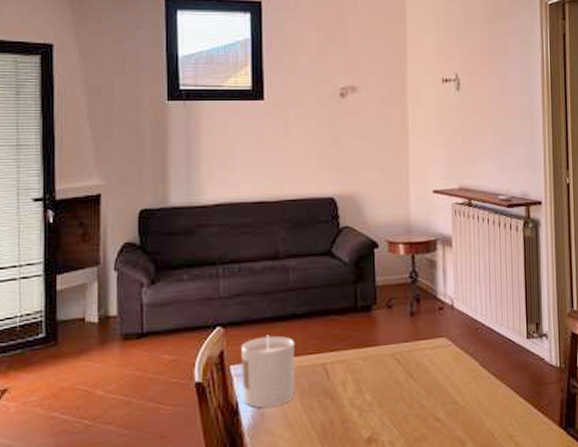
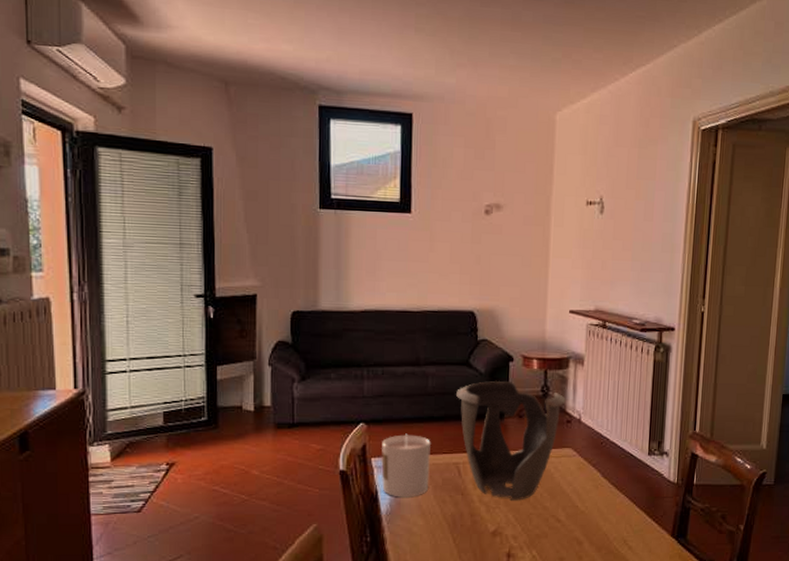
decorative bowl: none [320,269,436,401] -> present [456,380,566,501]

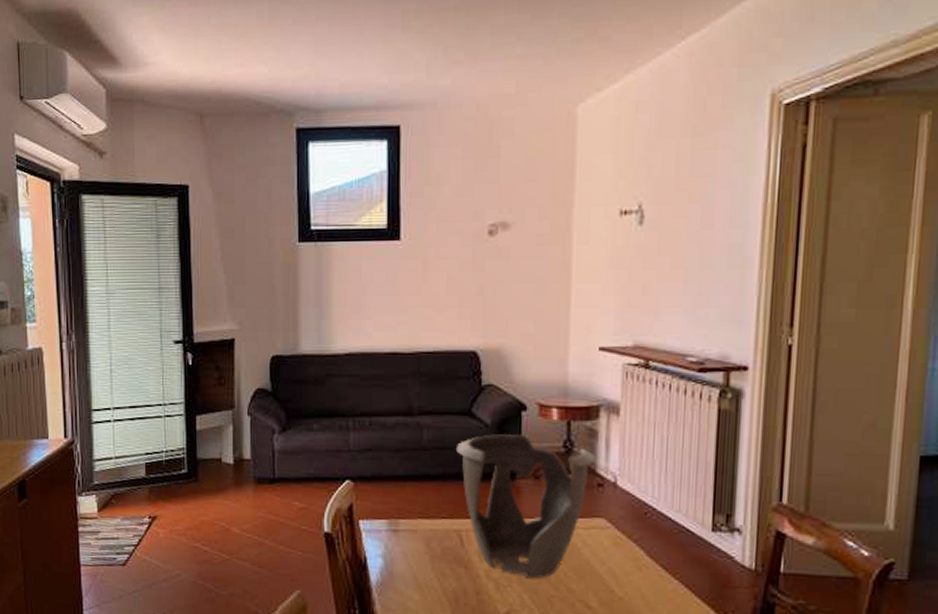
candle: present [381,433,432,498] -> none [370,493,428,567]

